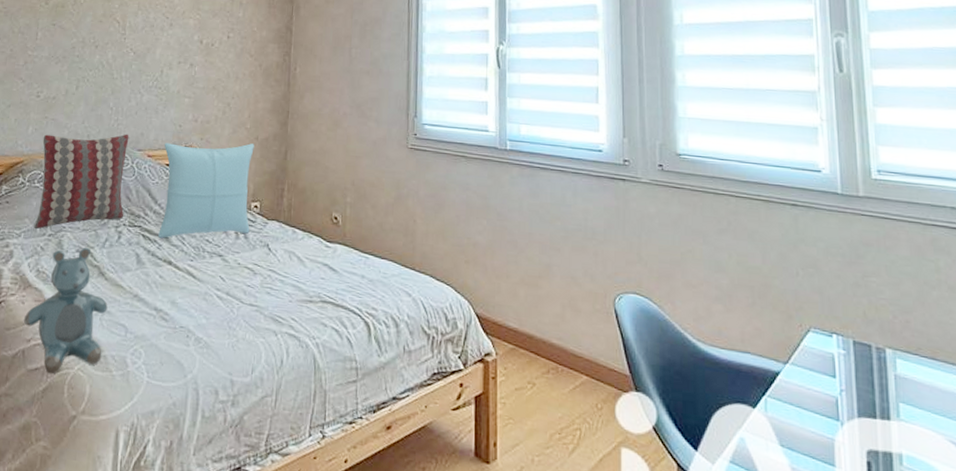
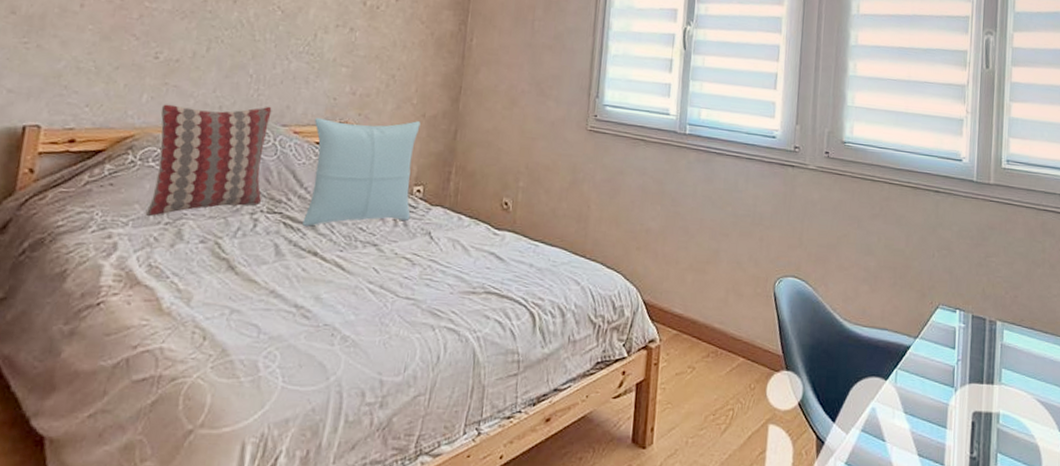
stuffed animal: present [23,247,108,375] -> none [128,237,238,385]

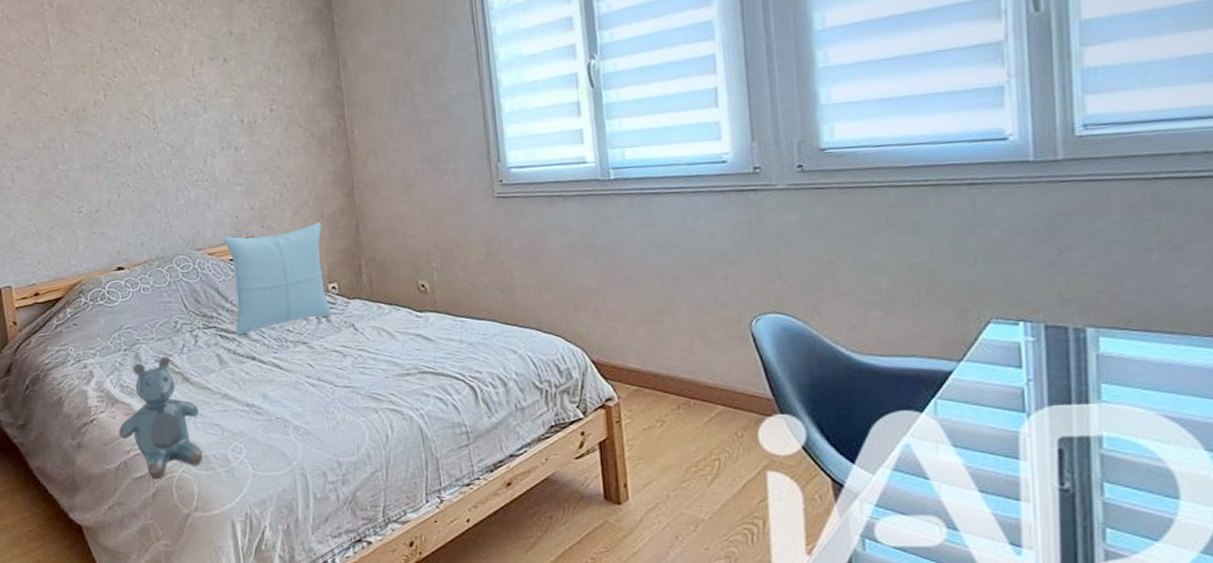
stuffed animal: none [128,237,238,385] -> present [118,356,203,480]
pillow: present [145,104,272,216] -> none [95,235,196,346]

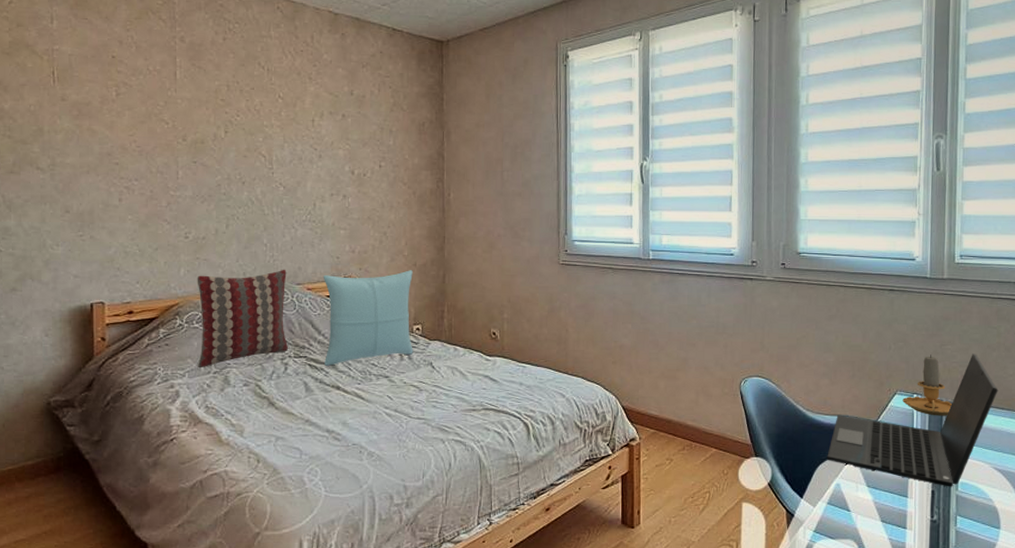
pillow: none [95,235,196,346] -> present [197,269,288,367]
stuffed animal: present [118,356,203,480] -> none [197,380,280,499]
laptop: none [887,259,1164,444] -> present [827,354,998,487]
candle: none [1001,266,1084,349] -> present [902,354,952,416]

